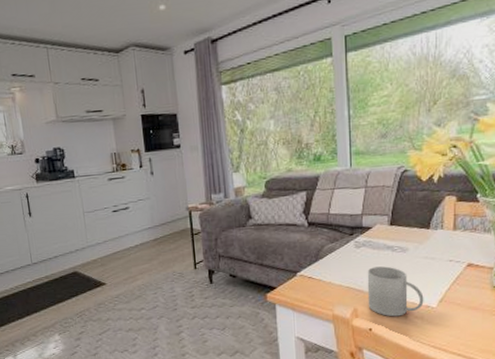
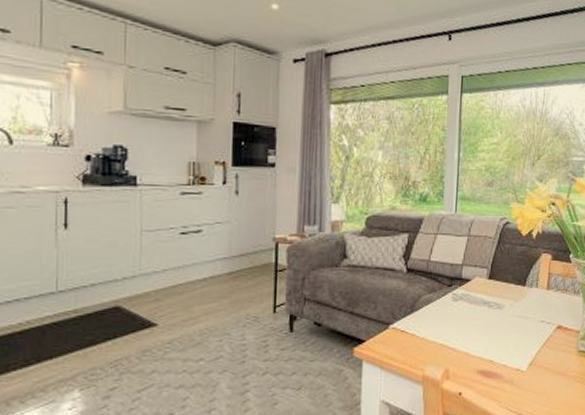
mug: present [367,266,424,317] -> none [460,323,515,380]

